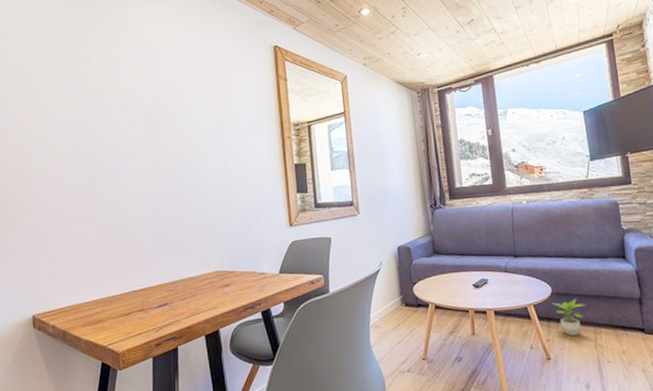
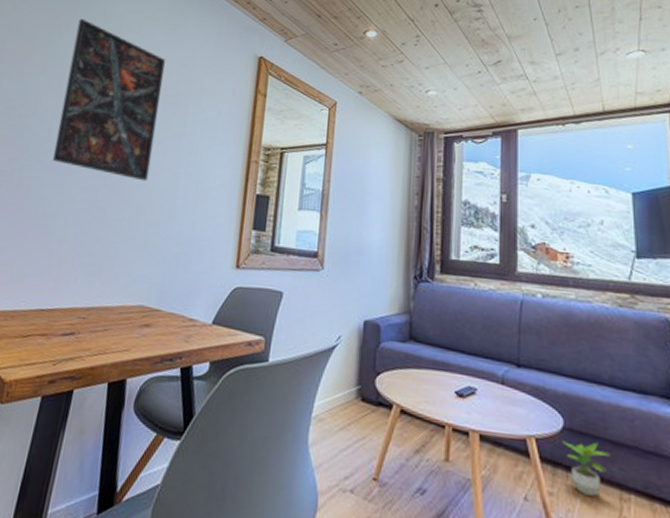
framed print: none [103,34,201,170] -> present [52,18,165,181]

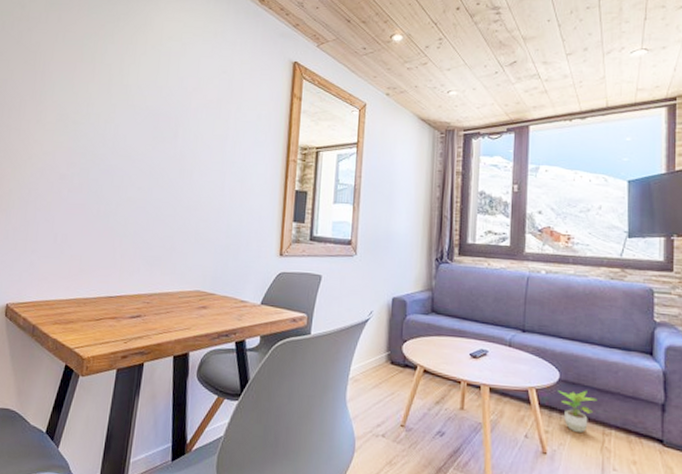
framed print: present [52,18,165,181] -> none [108,27,206,181]

